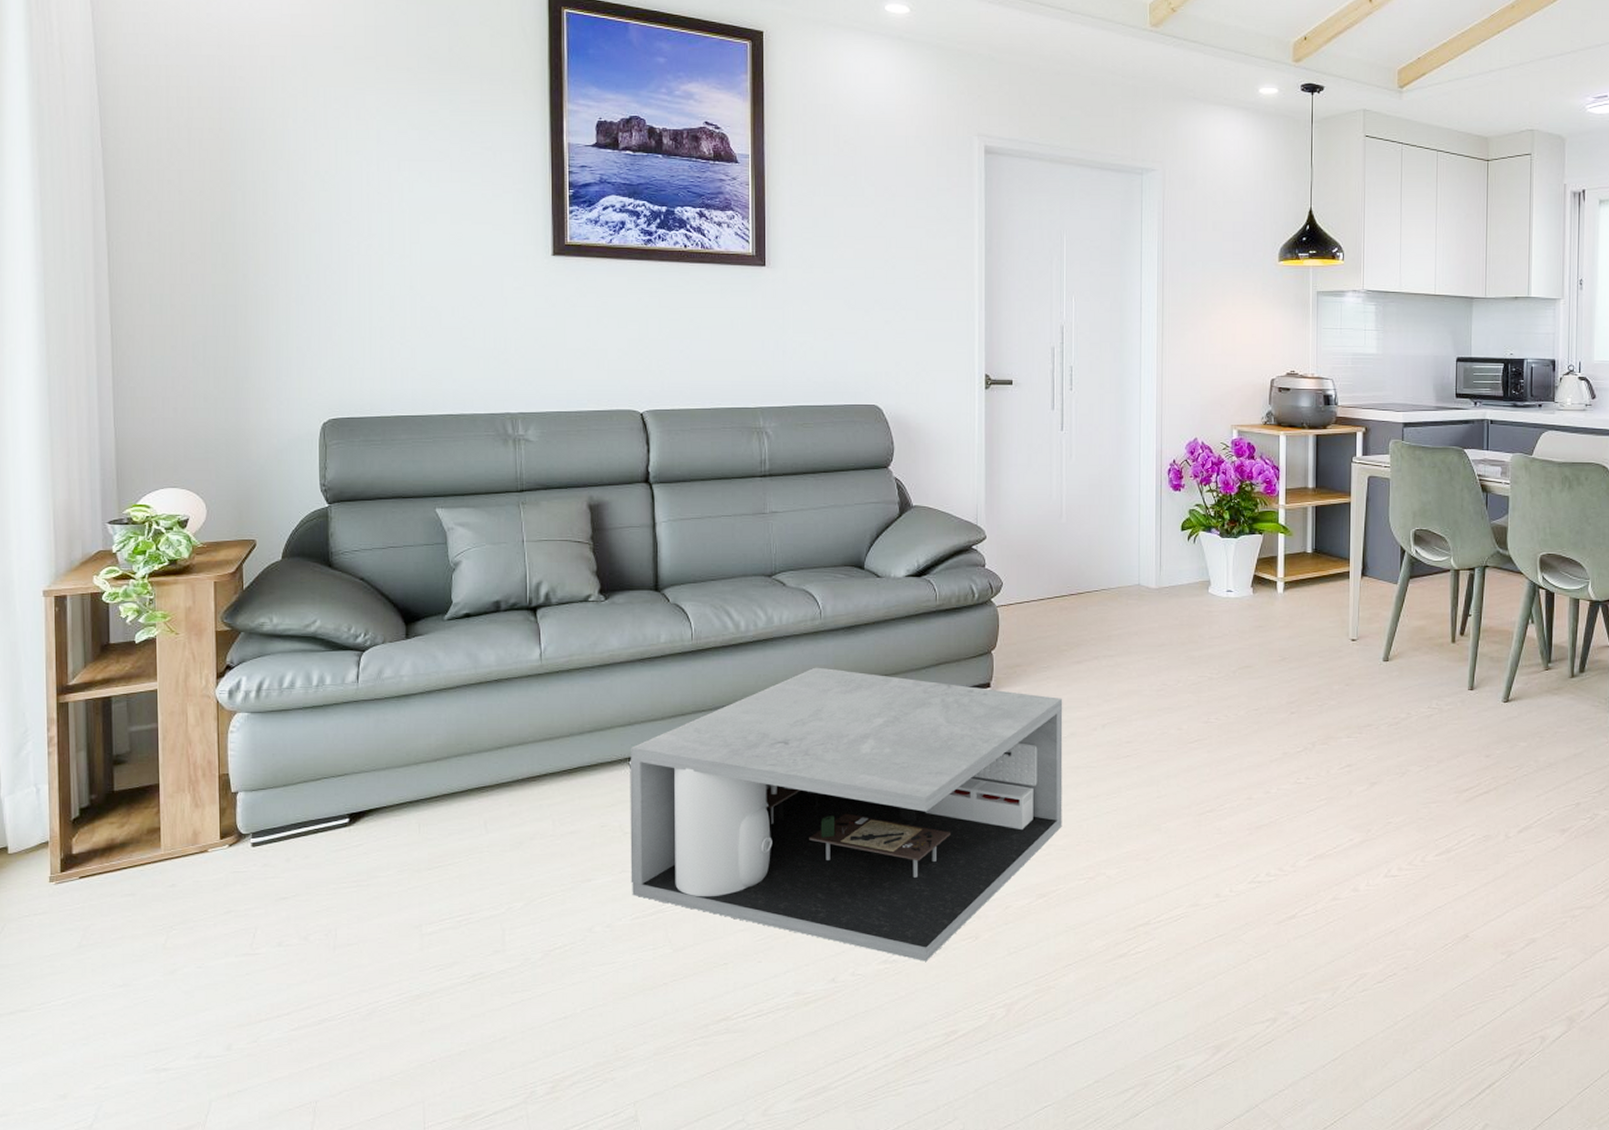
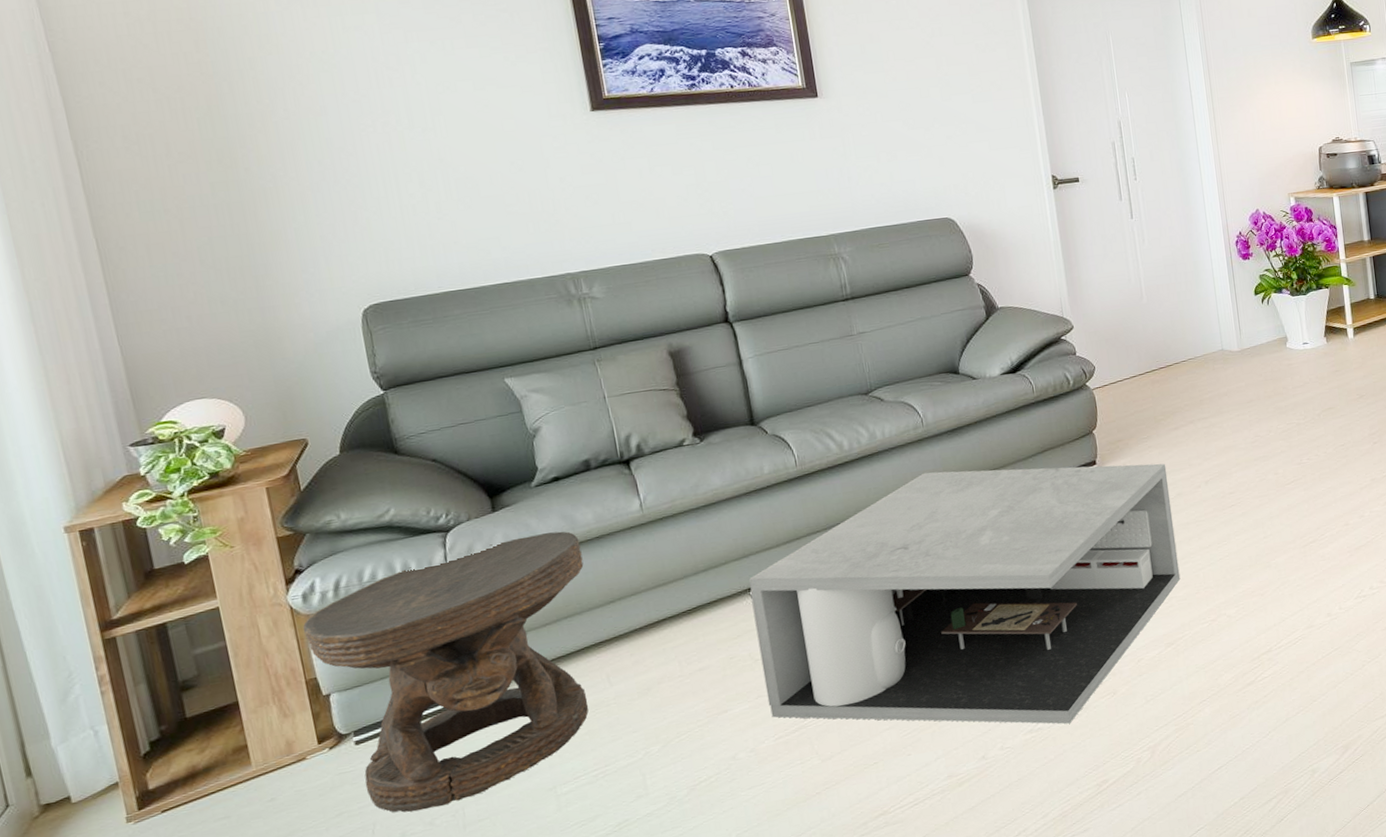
carved stool: none [224,668,480,924] -> present [303,531,589,813]

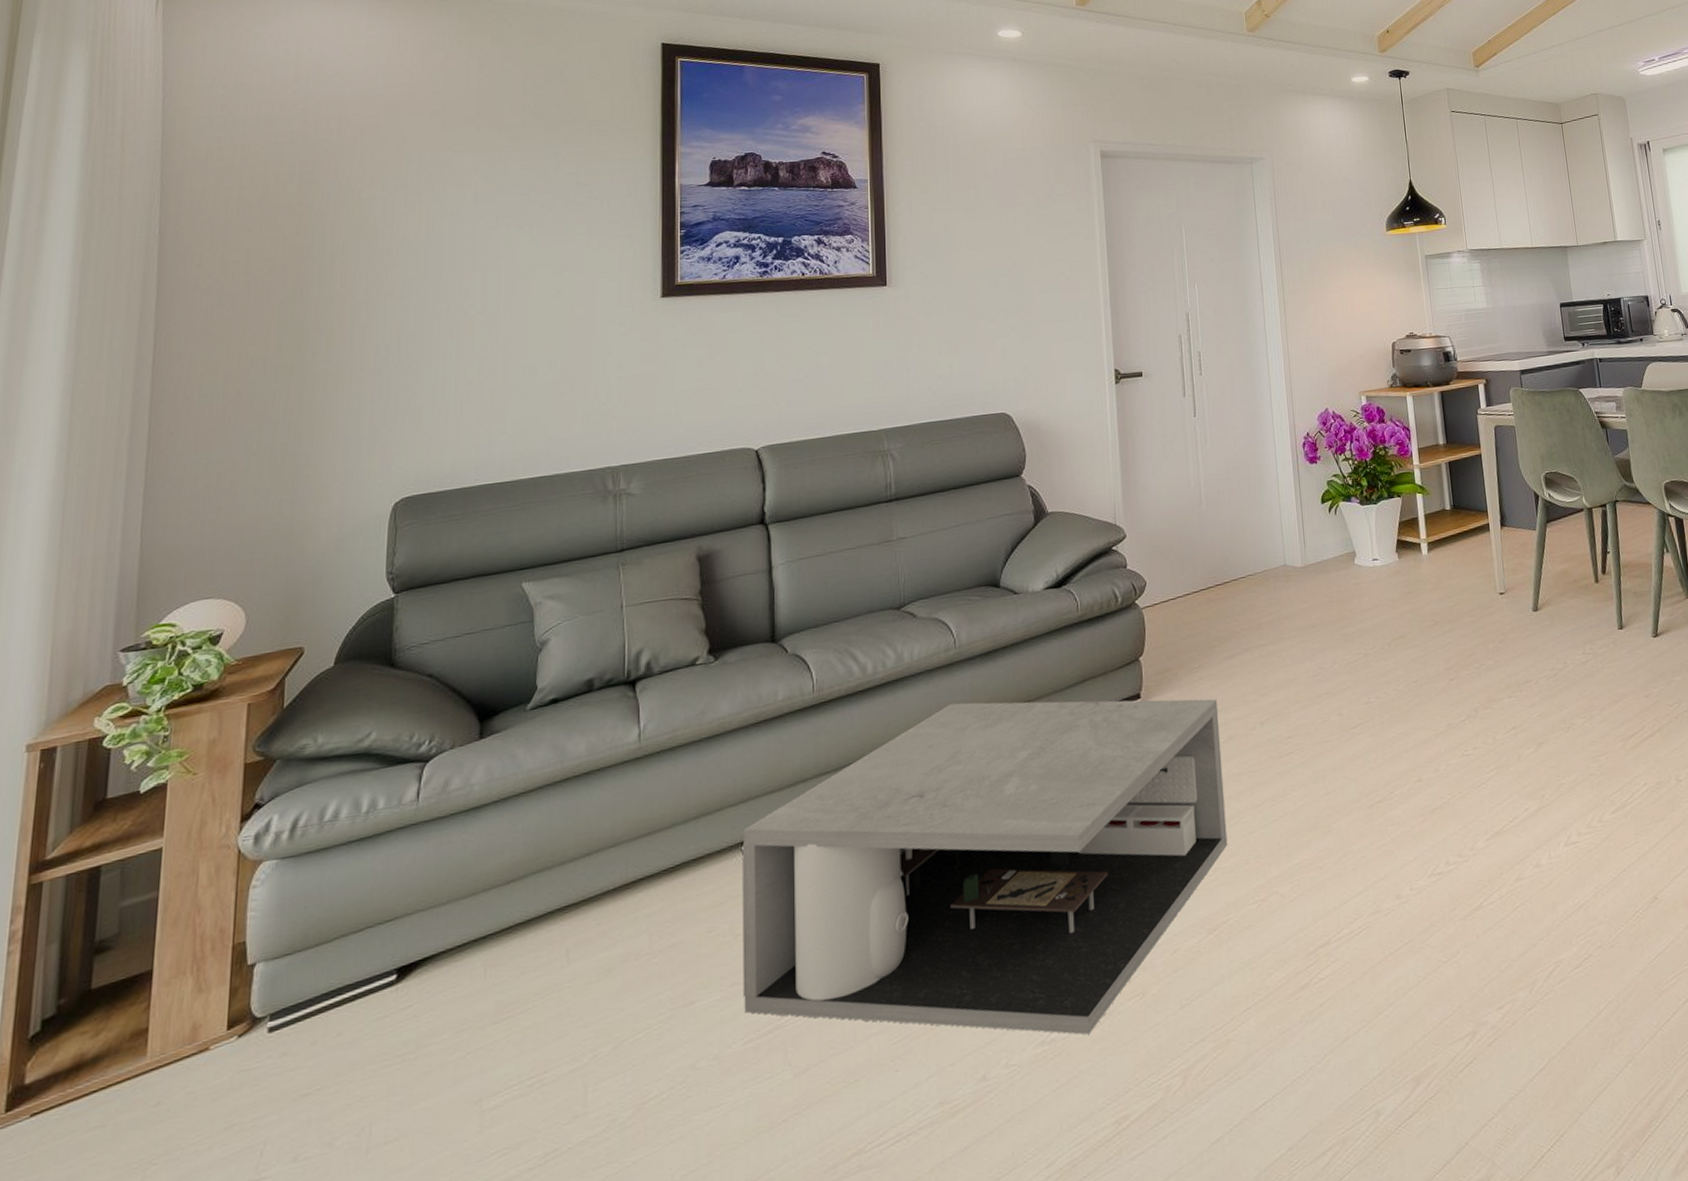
carved stool: present [303,531,589,813] -> none [245,764,566,1128]

